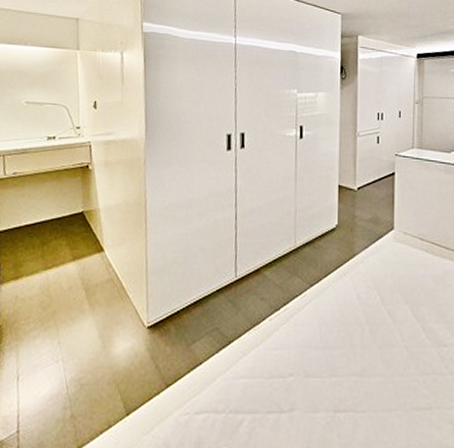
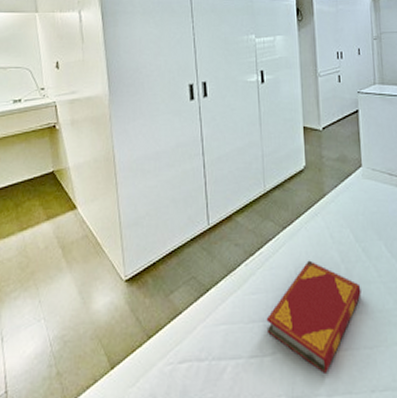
hardback book: none [286,319,384,434] -> present [266,260,362,373]

